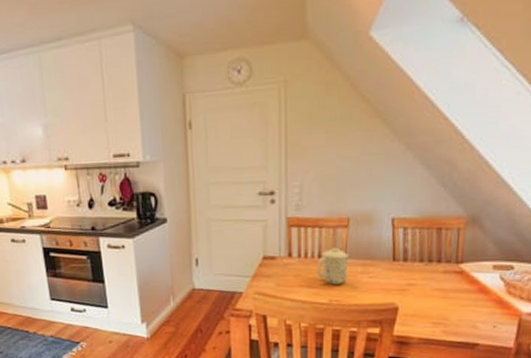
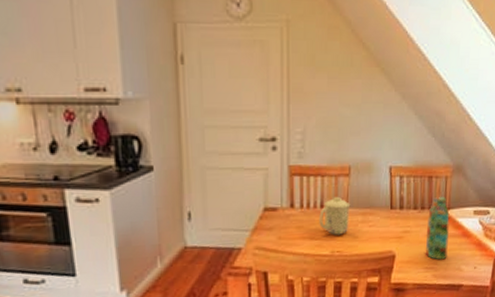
water bottle: none [432,249,463,316] -> present [425,196,450,260]

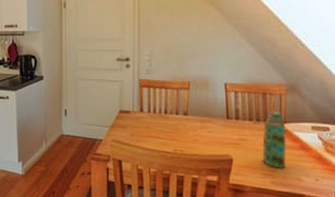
mug: present [319,196,351,235] -> none [164,105,191,137]

